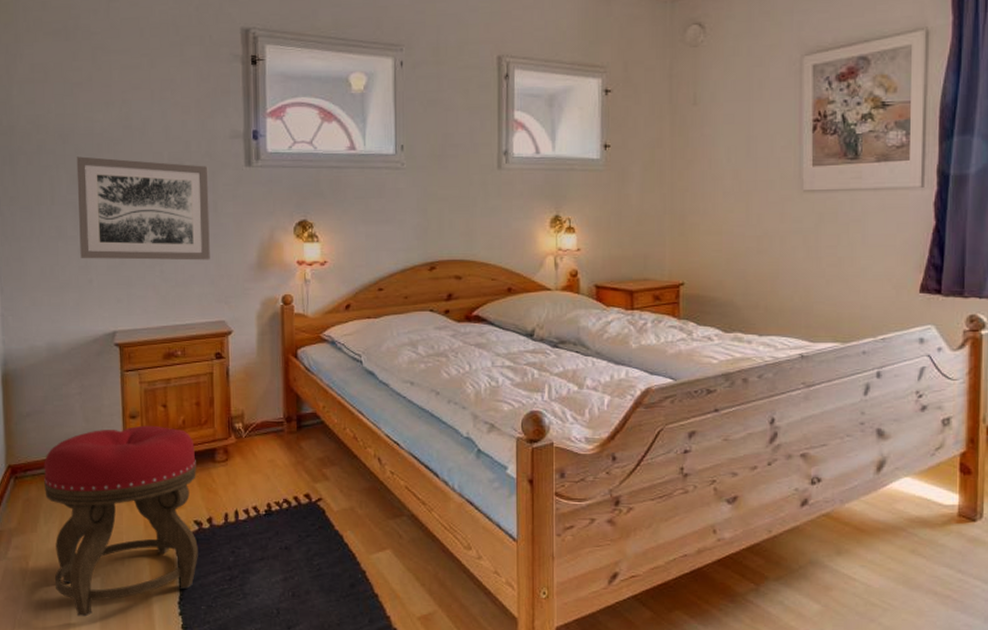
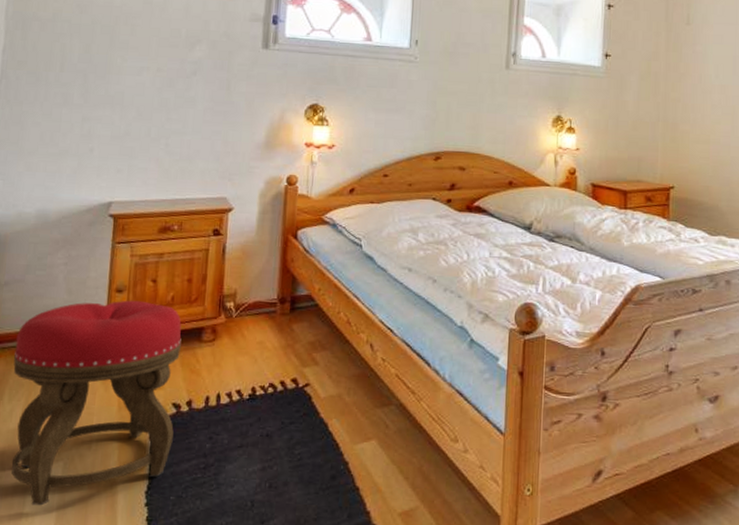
wall art: present [76,156,210,261] -> none [84,27,225,137]

